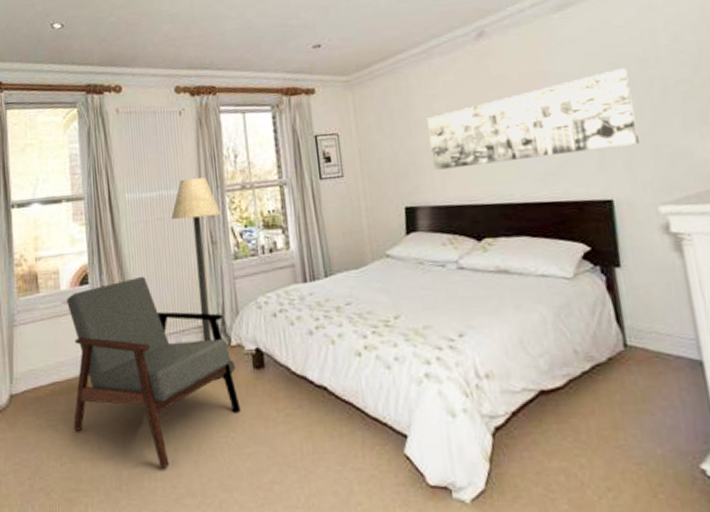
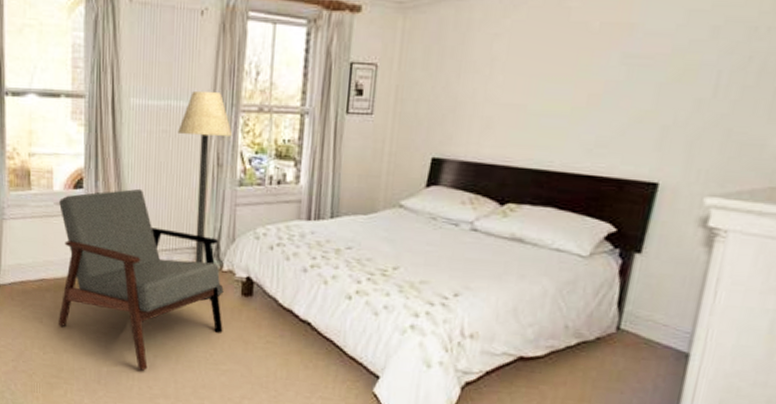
wall art: present [427,68,639,170] -> none [474,34,729,127]

